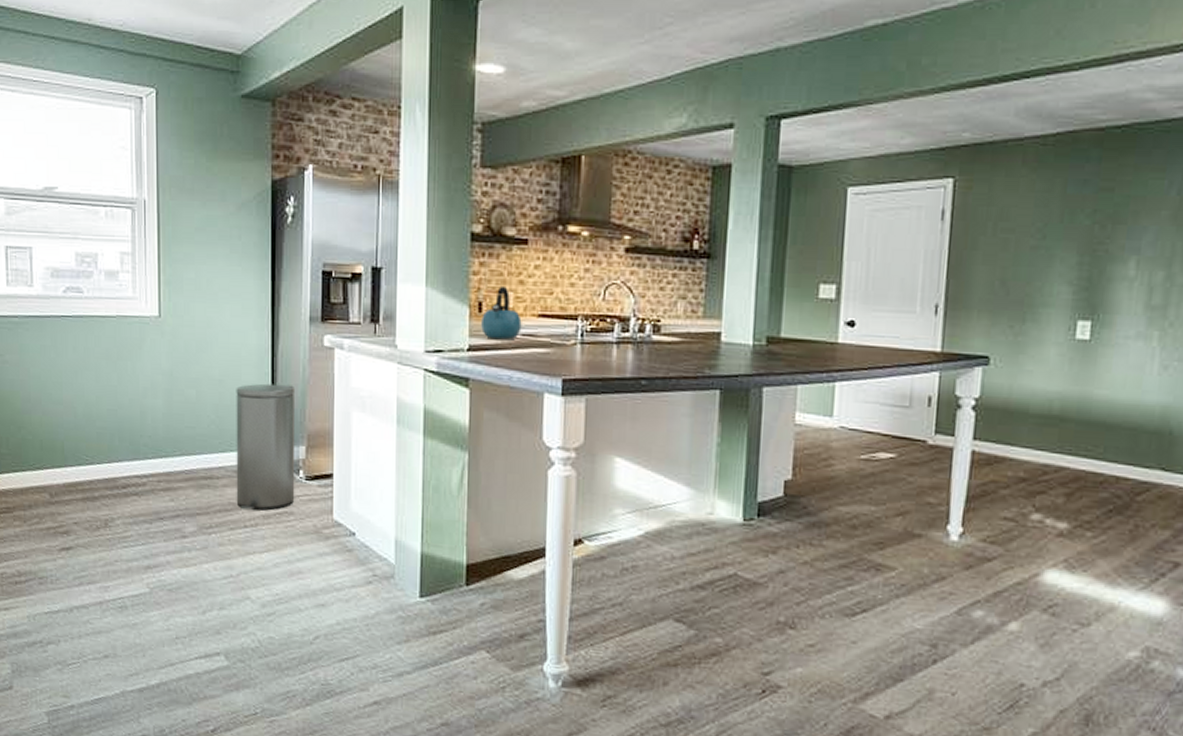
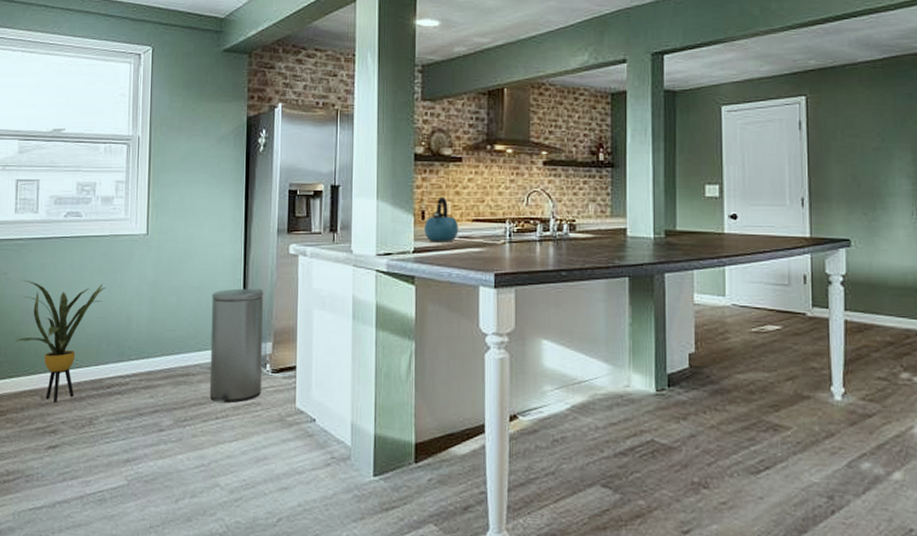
house plant: none [16,363,116,501] -> present [14,279,106,403]

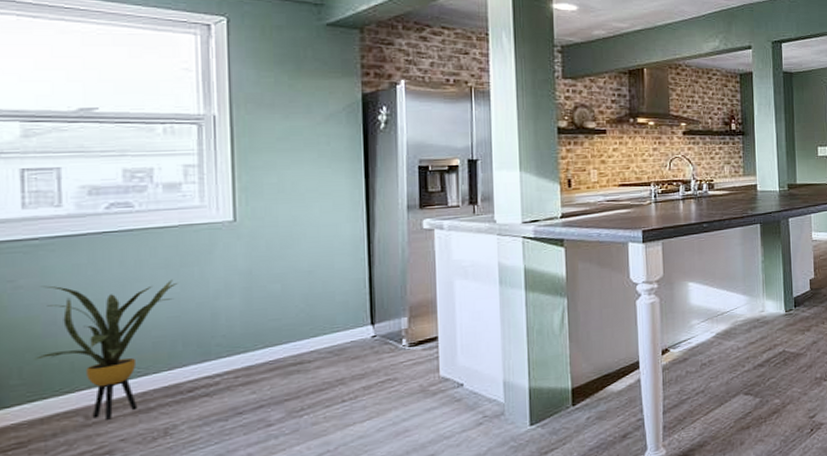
pedal bin: present [209,288,264,403] -> none [328,266,398,387]
kettle: present [424,198,459,242] -> none [571,166,606,207]

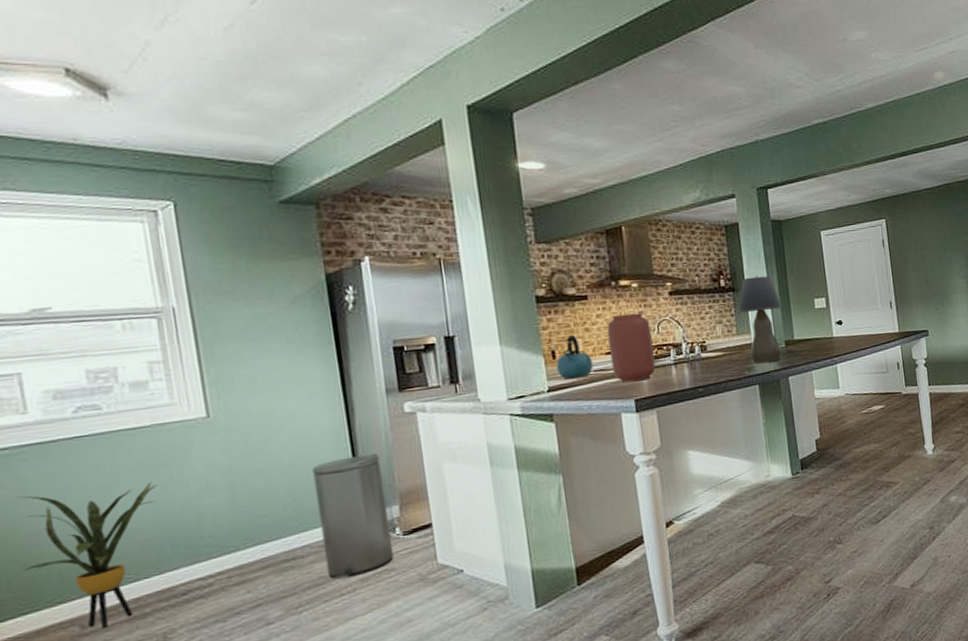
pedal bin: none [328,266,398,387] -> present [312,453,394,581]
kettle: none [571,166,606,207] -> present [556,335,593,379]
vase: none [622,149,664,214] -> present [607,312,656,383]
table lamp: none [746,122,788,205] -> present [738,275,783,364]

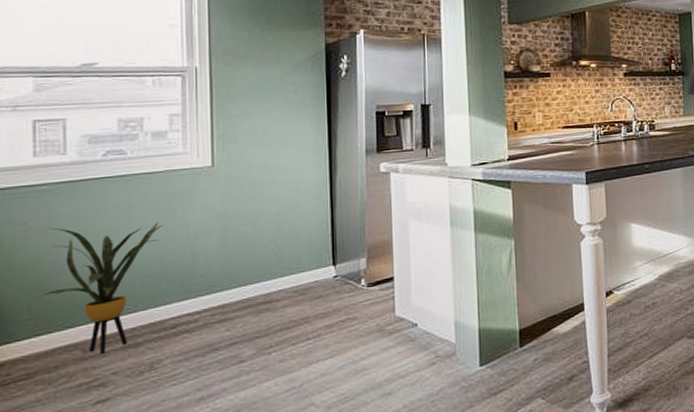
pedal bin: present [312,453,394,581] -> none [295,208,358,325]
kettle: present [556,335,593,379] -> none [517,109,550,149]
vase: present [607,312,656,383] -> none [565,91,607,156]

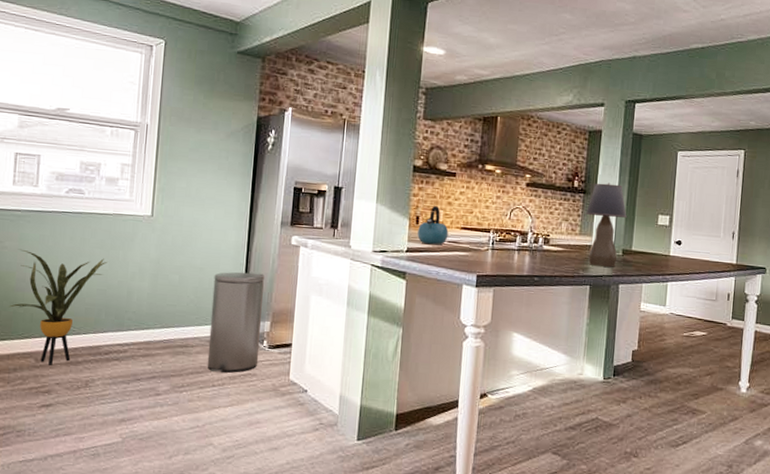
pedal bin: none [295,208,358,325] -> present [207,272,265,373]
kettle: none [517,109,550,149] -> present [417,206,449,245]

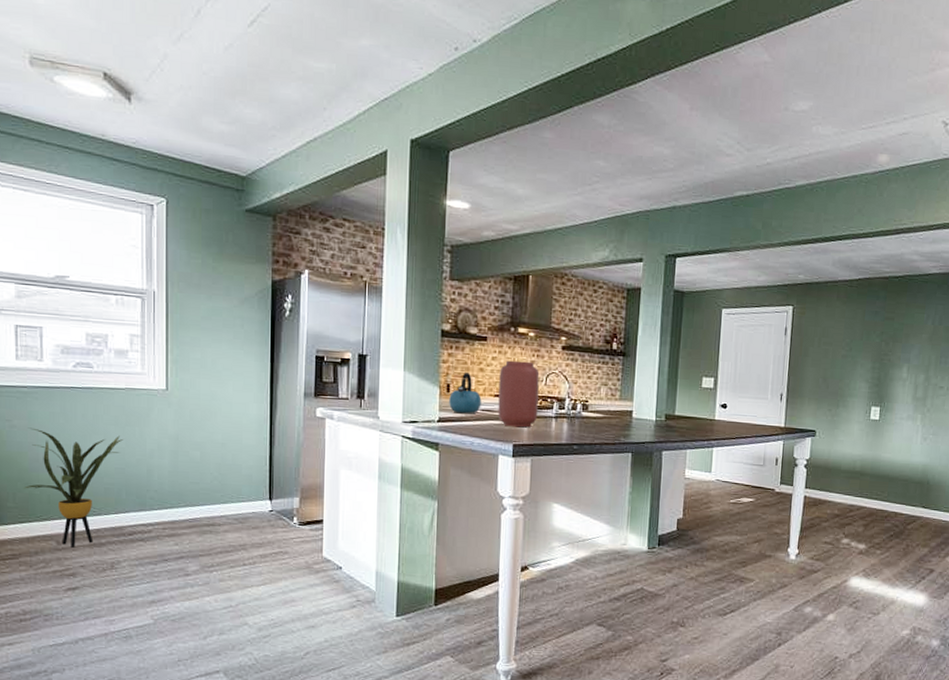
pedal bin: present [207,272,265,373] -> none [236,446,291,552]
vase: none [463,195,504,259] -> present [498,360,540,428]
table lamp: present [585,182,627,268] -> none [625,344,669,434]

